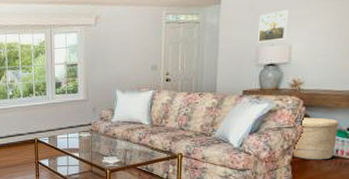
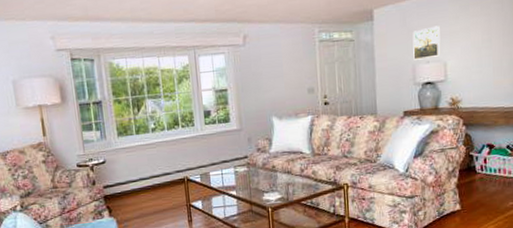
woven basket: present [291,117,340,160] -> none [456,136,499,182]

